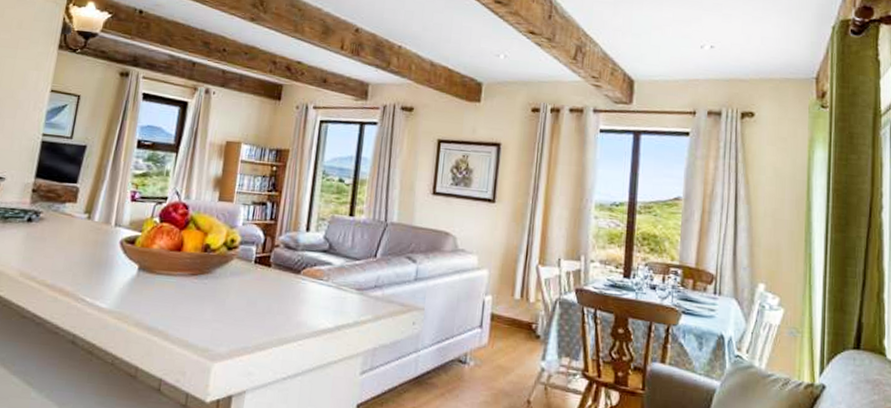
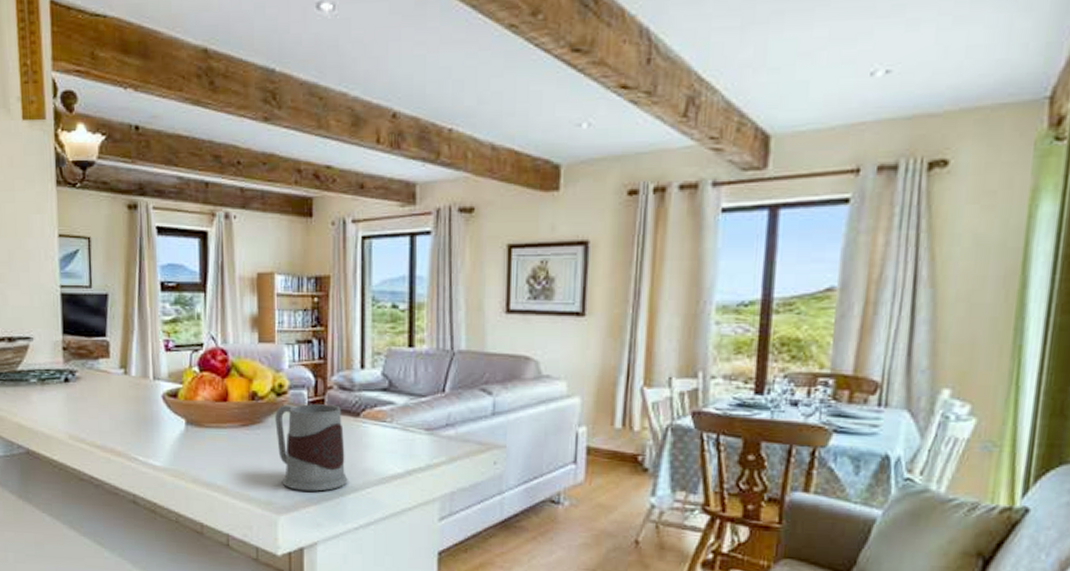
mug: none [220,258,284,341] -> present [275,404,348,492]

